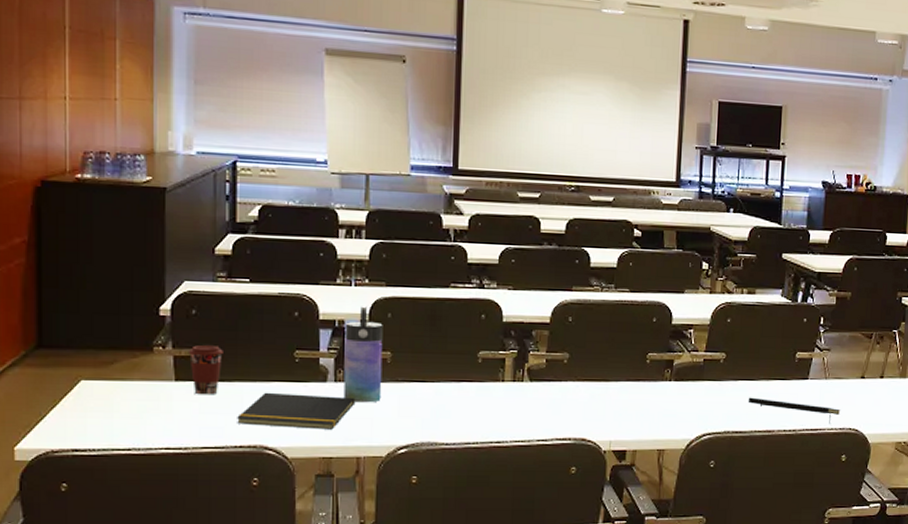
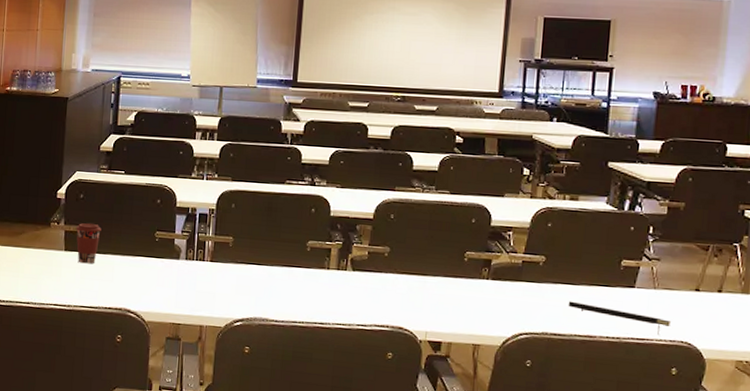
notepad: present [237,392,356,430] -> none [108,264,202,300]
water bottle: present [343,306,383,403] -> none [192,197,228,280]

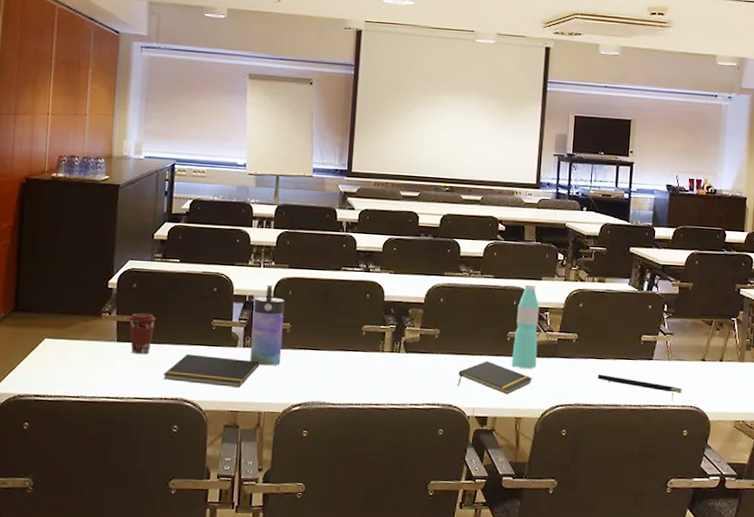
notepad: none [108,264,202,300] -> present [163,354,260,388]
water bottle: none [192,197,228,280] -> present [250,284,285,366]
notepad: none [409,282,494,320] -> present [458,361,533,395]
water bottle: none [469,201,502,293] -> present [511,284,540,369]

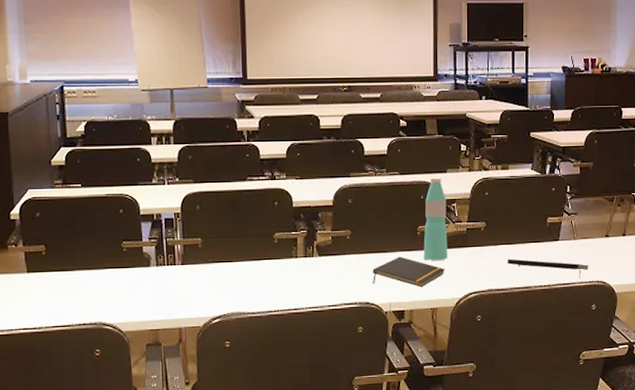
coffee cup: present [128,313,156,355] -> none [35,242,64,283]
notepad: present [163,354,260,388] -> none [79,277,175,307]
water bottle: present [250,284,285,366] -> none [162,201,196,282]

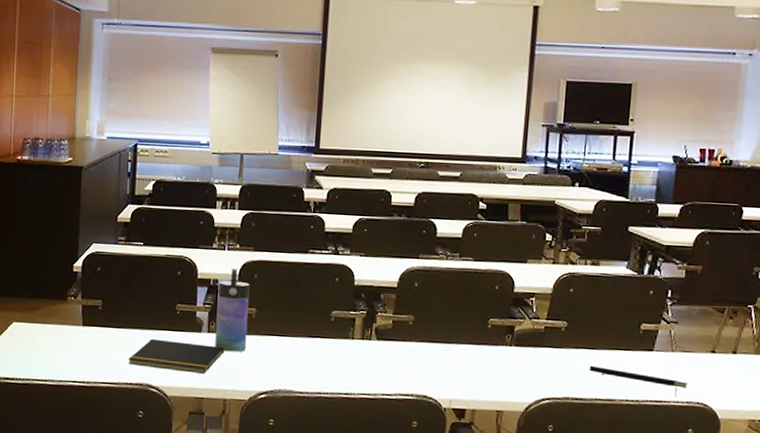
notepad: none [79,277,175,307] -> present [128,338,225,374]
water bottle: none [162,201,196,282] -> present [215,268,250,352]
notepad: present [373,256,446,288] -> none [433,350,517,386]
water bottle: present [423,178,448,260] -> none [492,267,524,359]

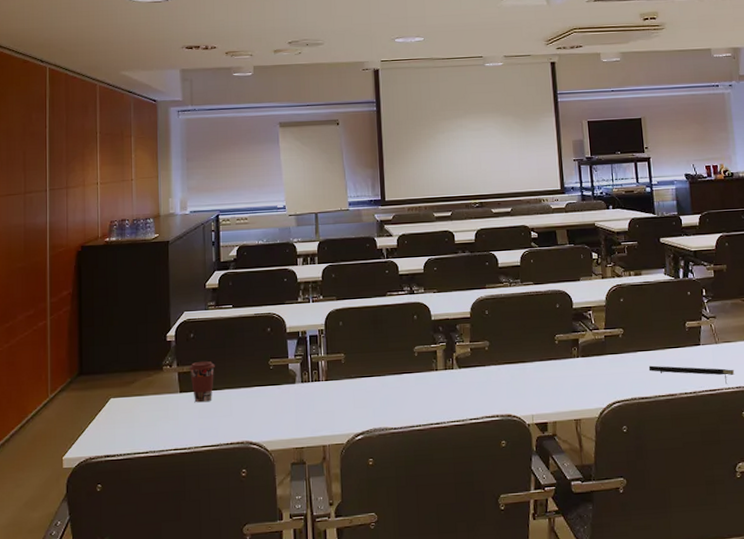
coffee cup: none [93,297,120,339] -> present [188,361,215,403]
notepad: present [128,338,225,374] -> none [228,394,319,425]
water bottle: present [215,268,250,352] -> none [307,318,339,399]

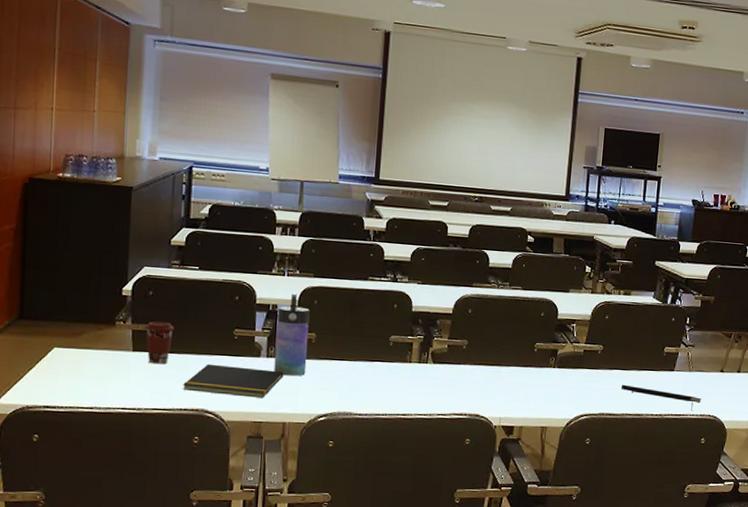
notepad: none [228,394,319,425] -> present [183,364,284,398]
water bottle: none [307,318,339,399] -> present [274,293,310,377]

